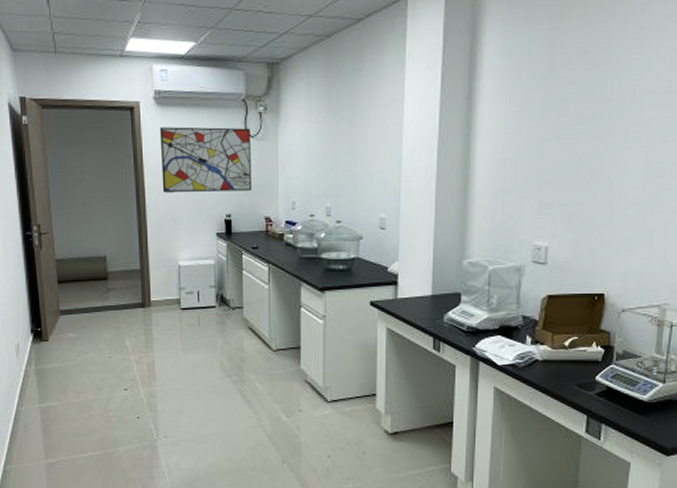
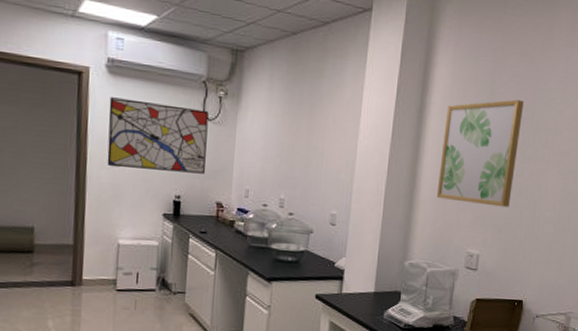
wall art: none [493,68,591,192] -> present [436,99,524,208]

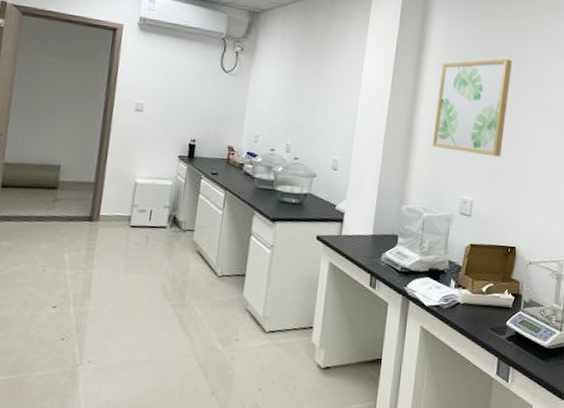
wall art: present [107,97,209,174] -> none [131,50,226,120]

